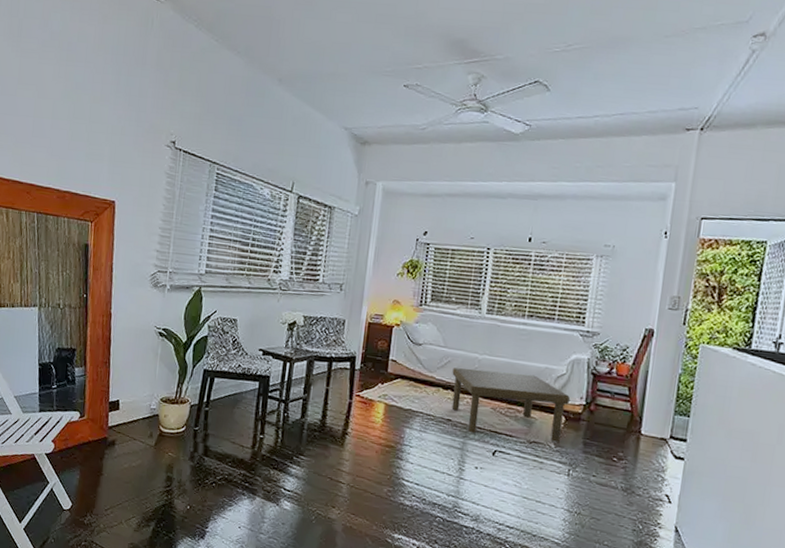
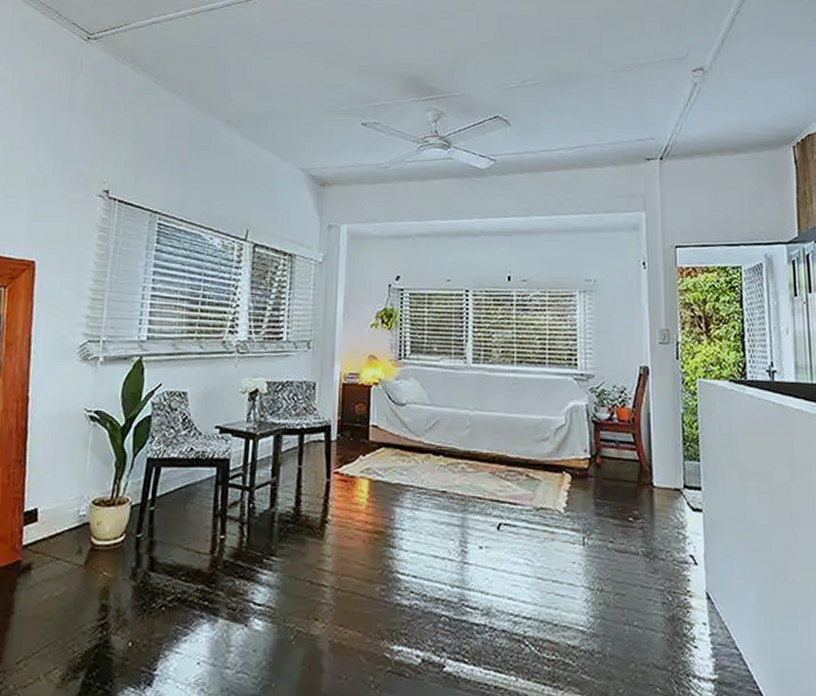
coffee table: present [451,367,570,443] -> none [442,428,573,507]

